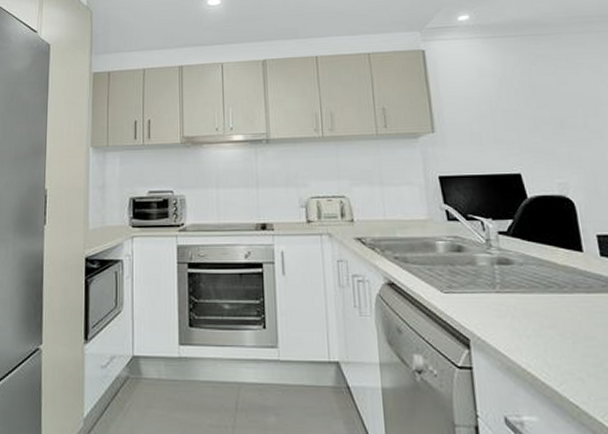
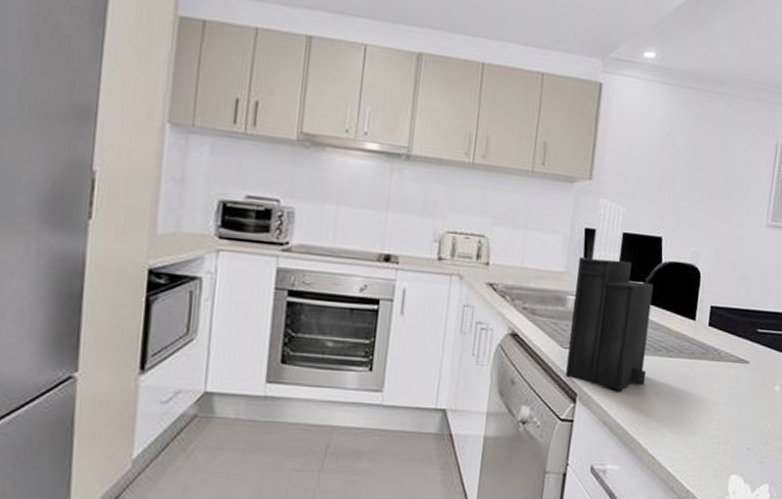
knife block: none [439,147,544,333] -> present [566,198,654,391]

